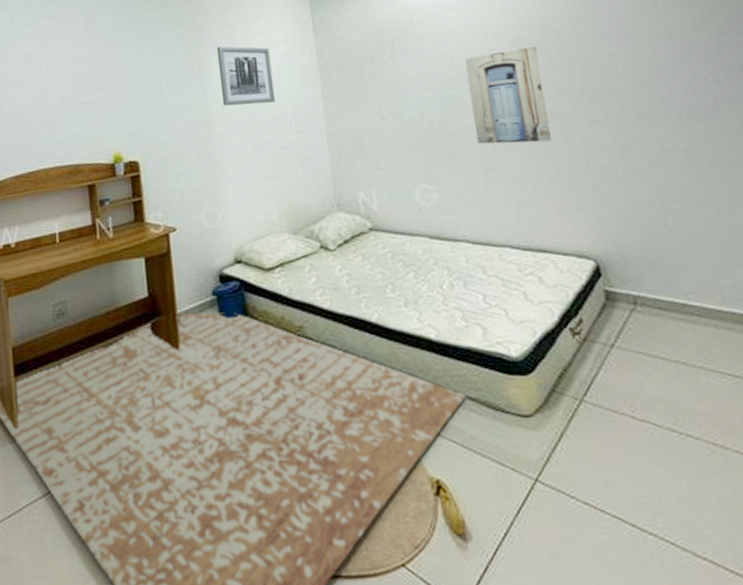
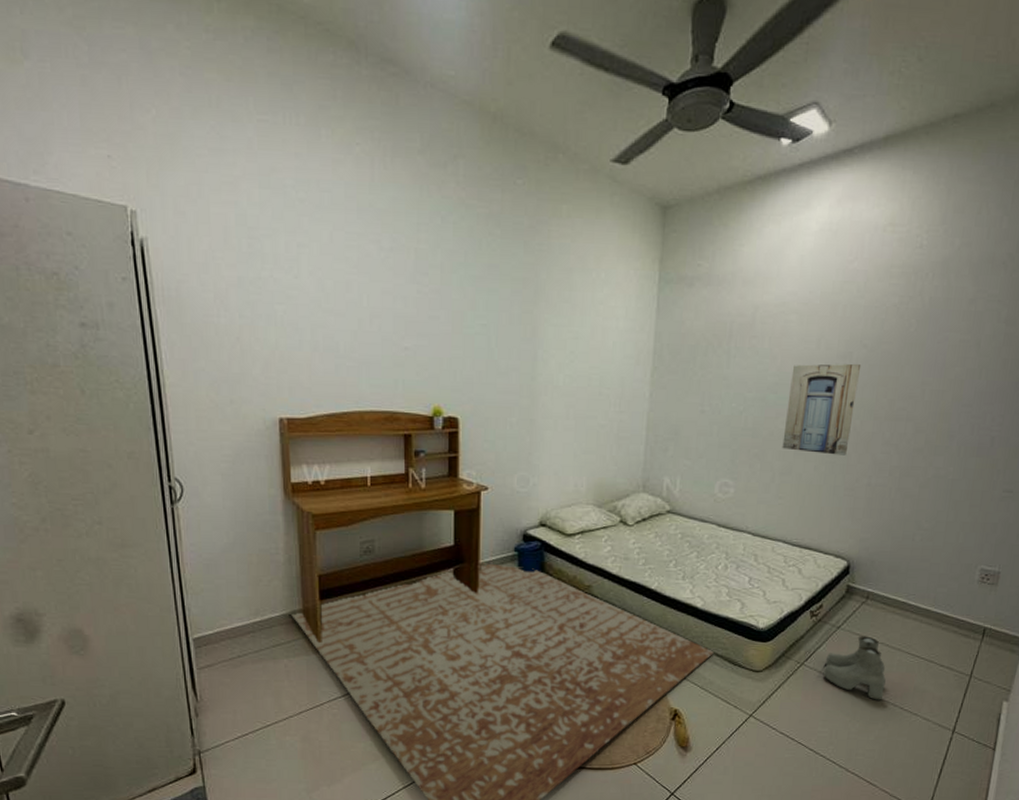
wall art: present [217,46,276,106] -> none [551,310,608,379]
boots: none [609,353,706,443] -> present [822,636,886,700]

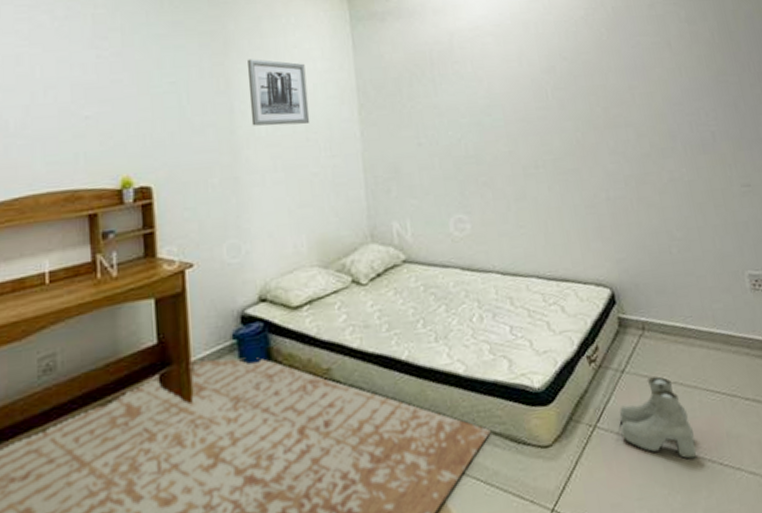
wall art: none [551,310,608,379] -> present [247,59,310,126]
wall art: present [782,363,862,456] -> none [500,76,577,173]

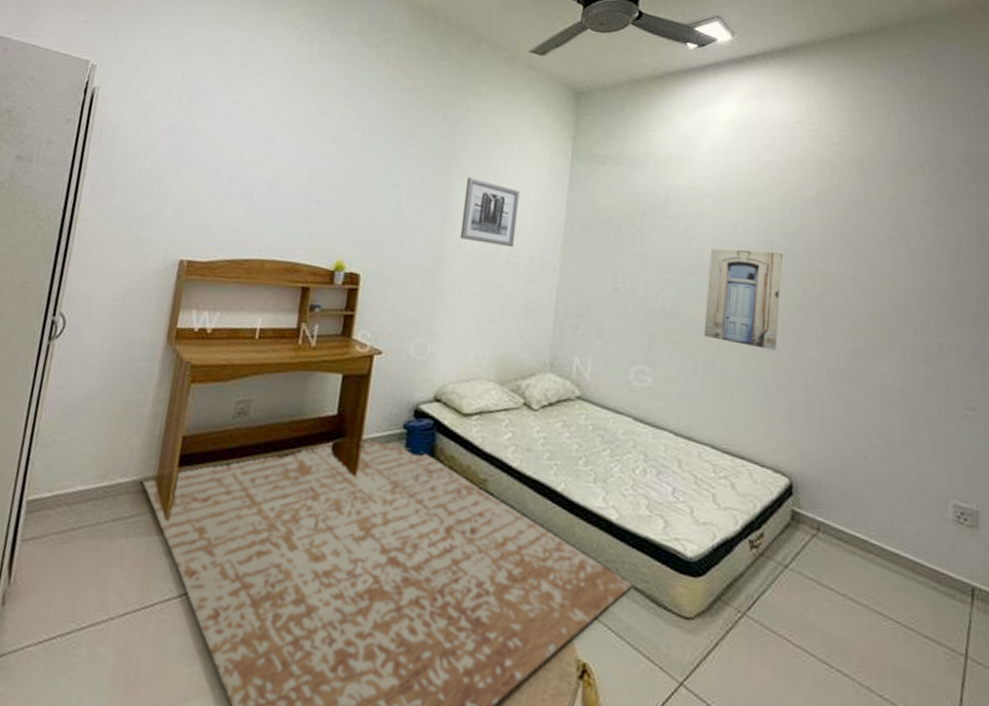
wall art: none [500,76,577,173] -> present [704,248,784,351]
boots: present [619,376,697,459] -> none [771,581,854,681]

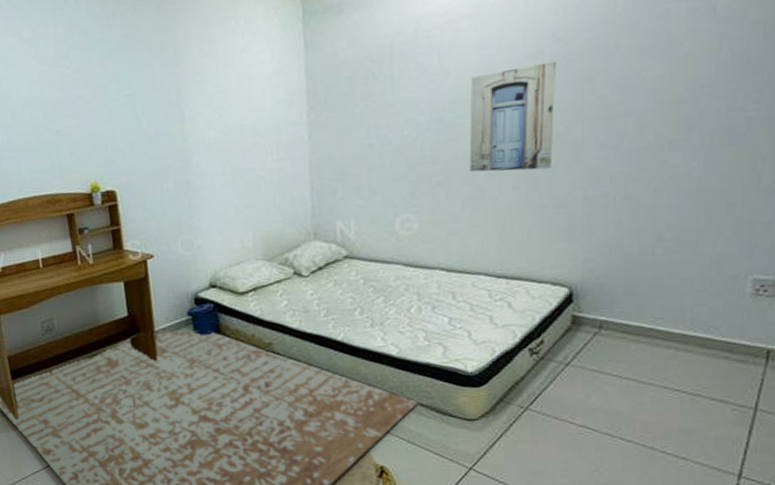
wall art: present [459,177,520,247] -> none [196,66,258,133]

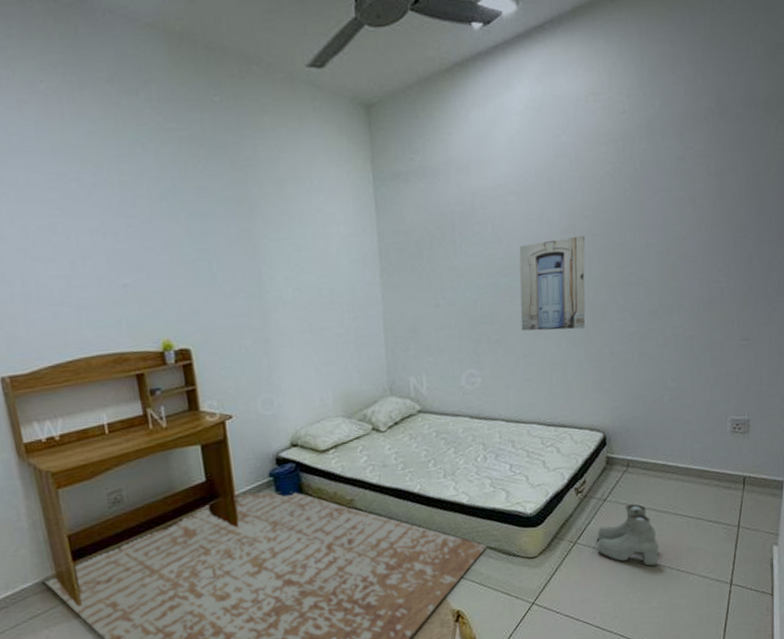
boots: none [554,371,637,444] -> present [596,504,659,567]

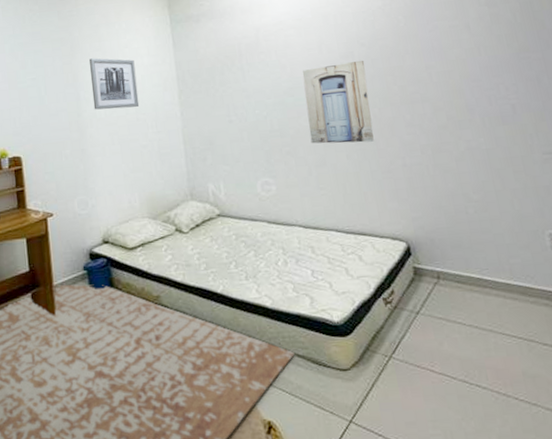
wall art: none [273,224,334,291] -> present [89,58,140,110]
boots: present [596,504,659,567] -> none [414,319,492,392]

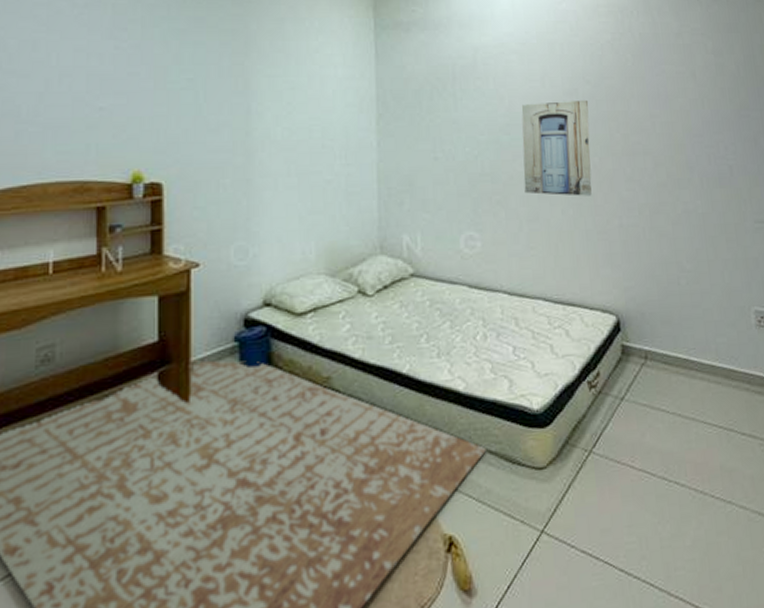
wall art: present [89,58,140,110] -> none [267,61,327,130]

